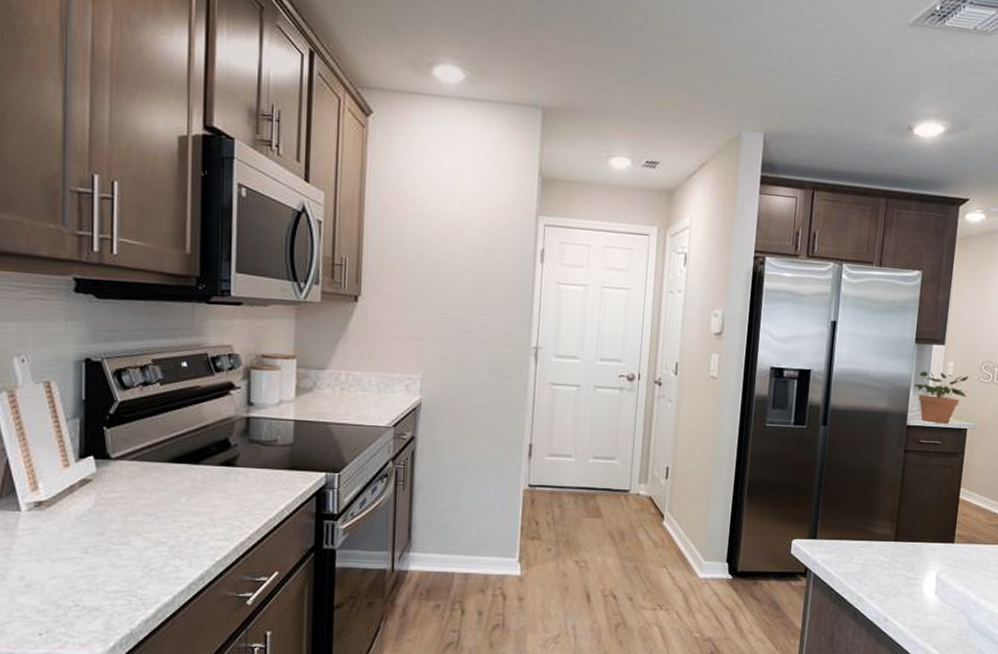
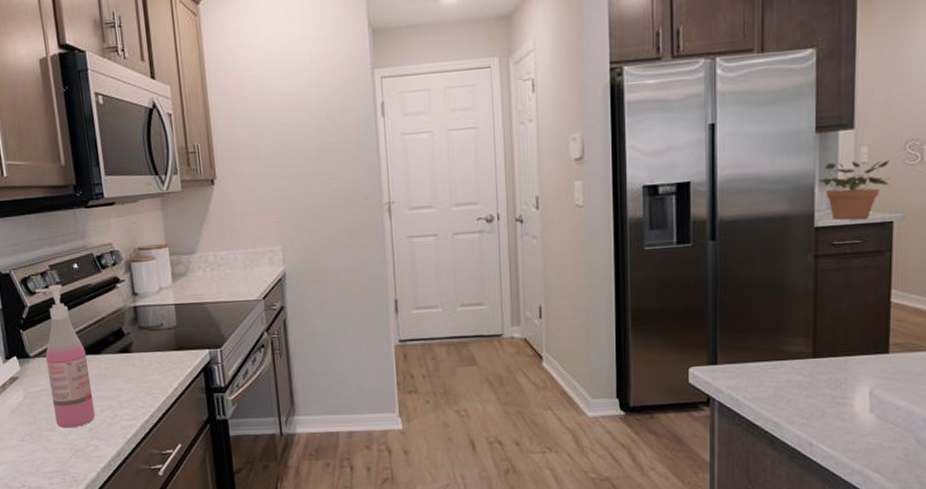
soap dispenser: none [130,381,182,544] -> present [35,284,96,429]

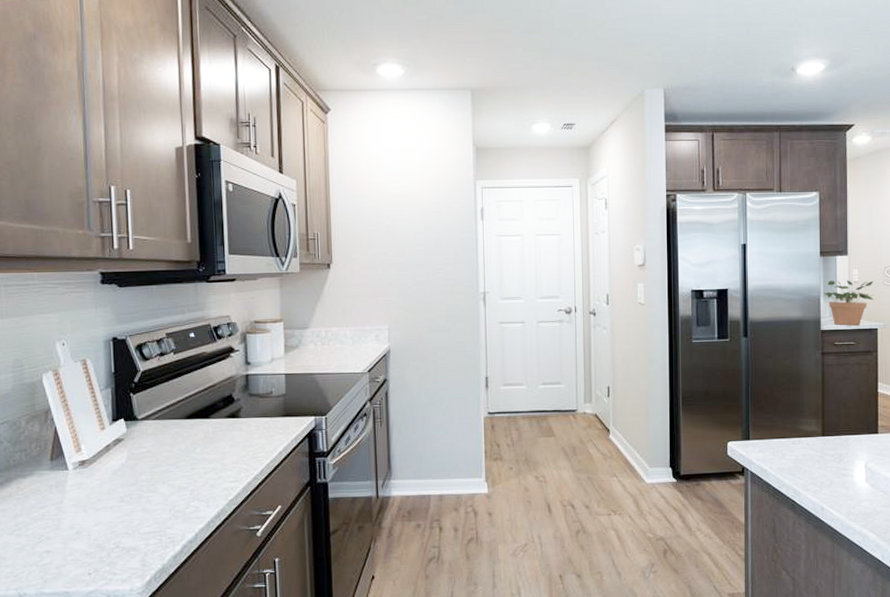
soap dispenser: present [35,284,96,429] -> none [149,351,199,490]

